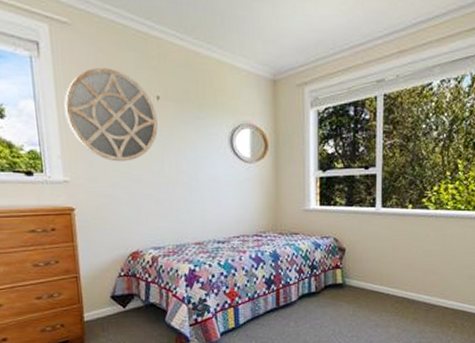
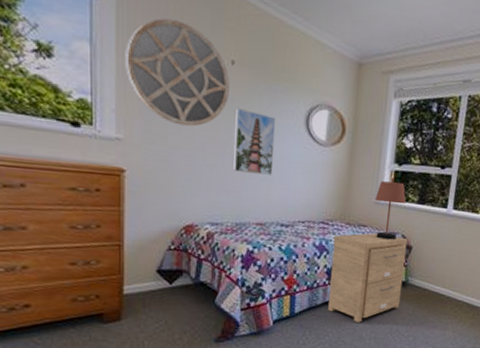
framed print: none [164,138,205,197] -> present [232,107,276,175]
side table: none [268,240,340,328] -> present [328,233,408,322]
table lamp: none [303,183,334,245] -> present [374,176,406,240]

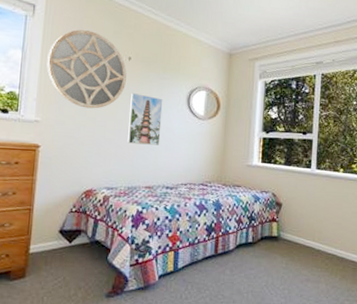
side table: present [328,233,408,322] -> none [208,192,278,276]
table lamp: present [374,176,406,240] -> none [247,143,274,198]

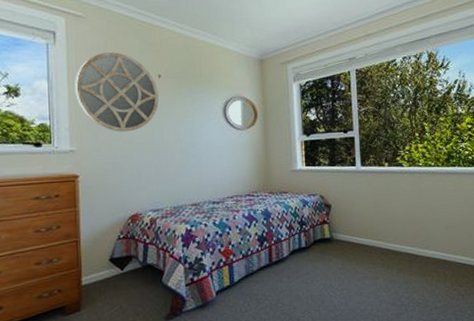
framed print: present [126,92,163,146] -> none [164,110,201,163]

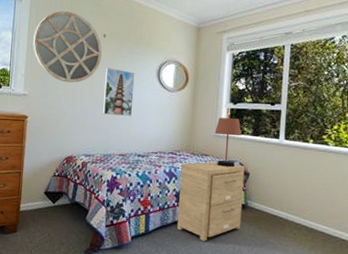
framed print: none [164,110,201,163] -> present [102,67,135,116]
side table: none [260,197,329,283] -> present [177,161,245,241]
table lamp: none [291,146,318,202] -> present [214,113,242,168]

